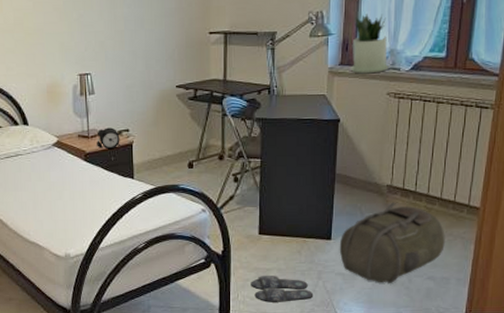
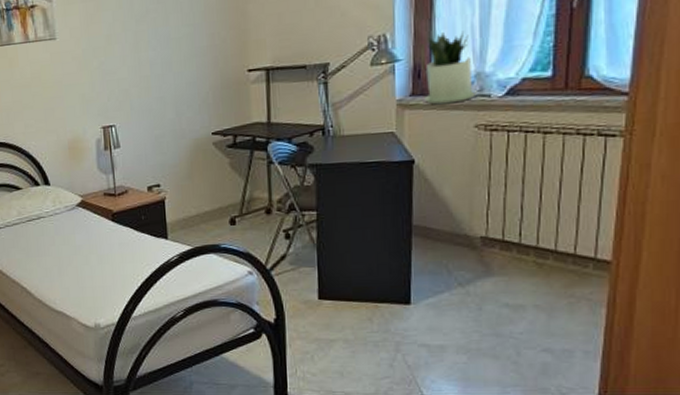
alarm clock: present [96,127,122,150] -> none [123,183,153,208]
slippers: present [251,275,314,302] -> none [311,346,391,379]
backpack: present [339,202,445,283] -> none [421,257,564,357]

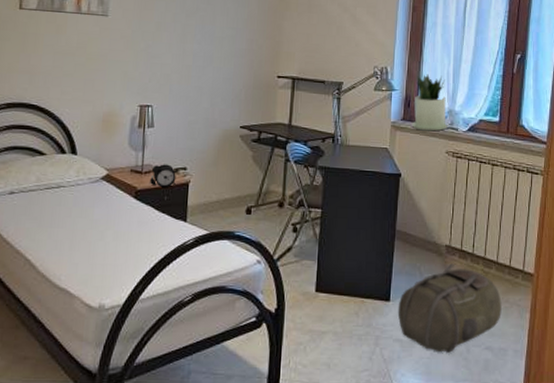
alarm clock: none [123,183,153,208] -> present [149,164,179,188]
backpack: none [421,257,564,357] -> present [397,263,502,353]

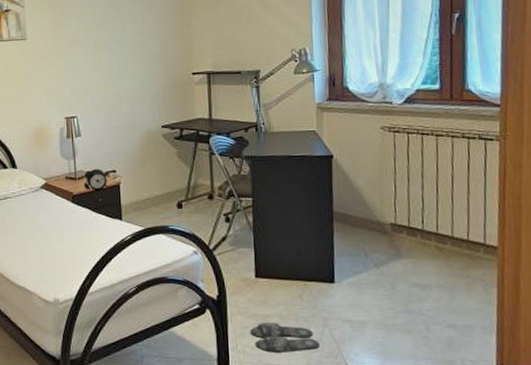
slippers: none [304,338,370,371] -> present [250,321,320,353]
backpack: present [397,263,502,353] -> none [344,241,463,332]
planter: present [411,74,449,132] -> none [339,48,381,109]

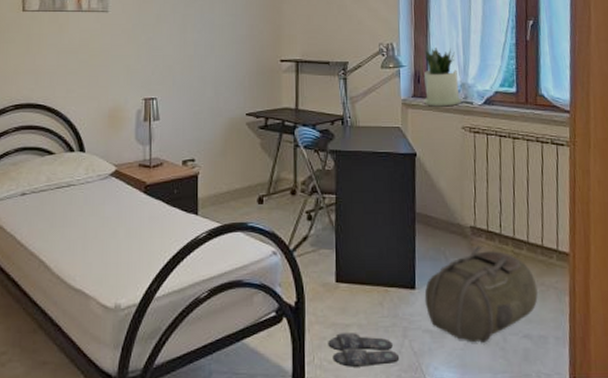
alarm clock: present [83,169,109,191] -> none [157,157,187,181]
planter: none [339,48,381,109] -> present [423,48,463,107]
backpack: none [344,241,463,332] -> present [424,246,538,343]

